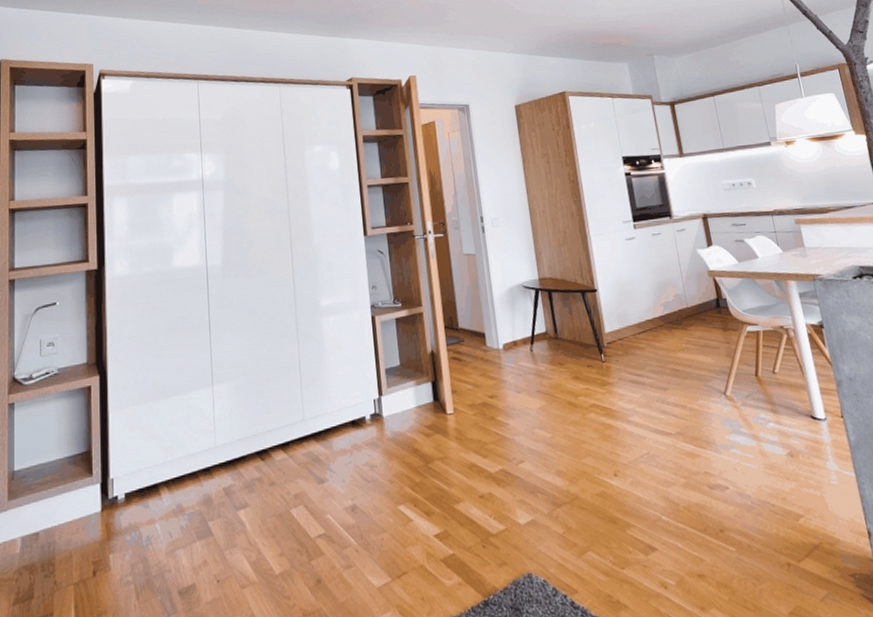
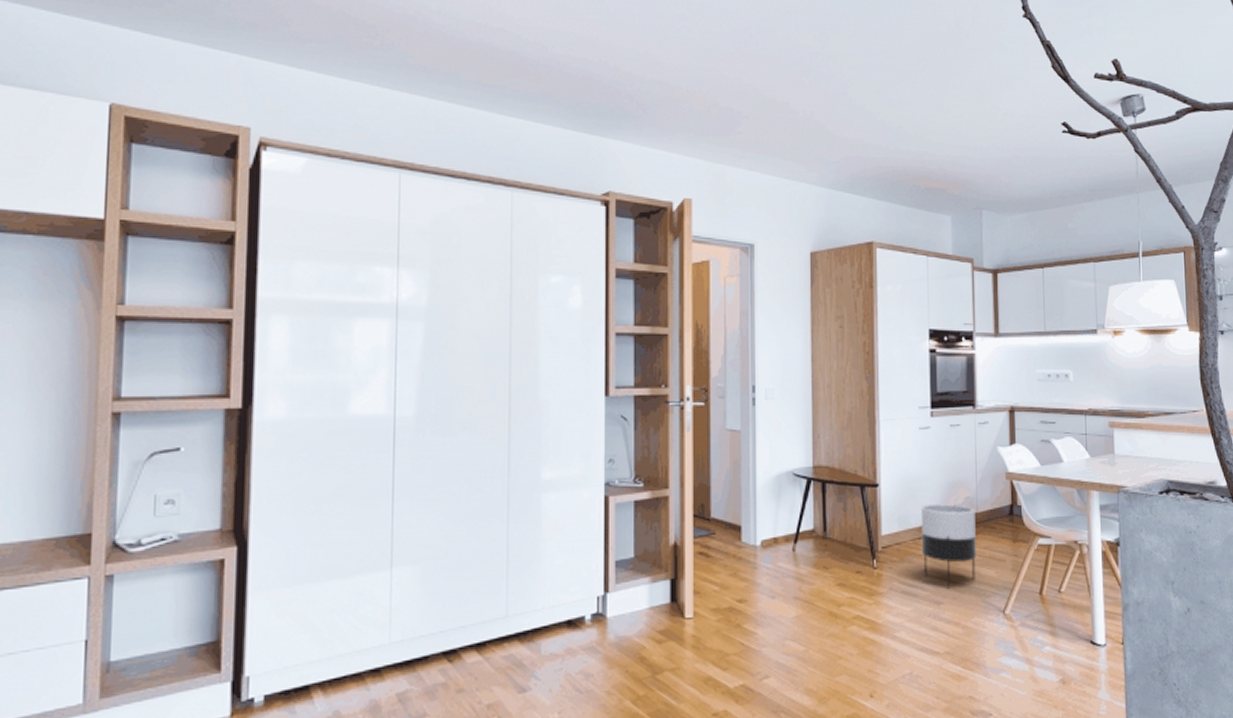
planter: none [636,301,695,376] -> present [920,503,976,588]

